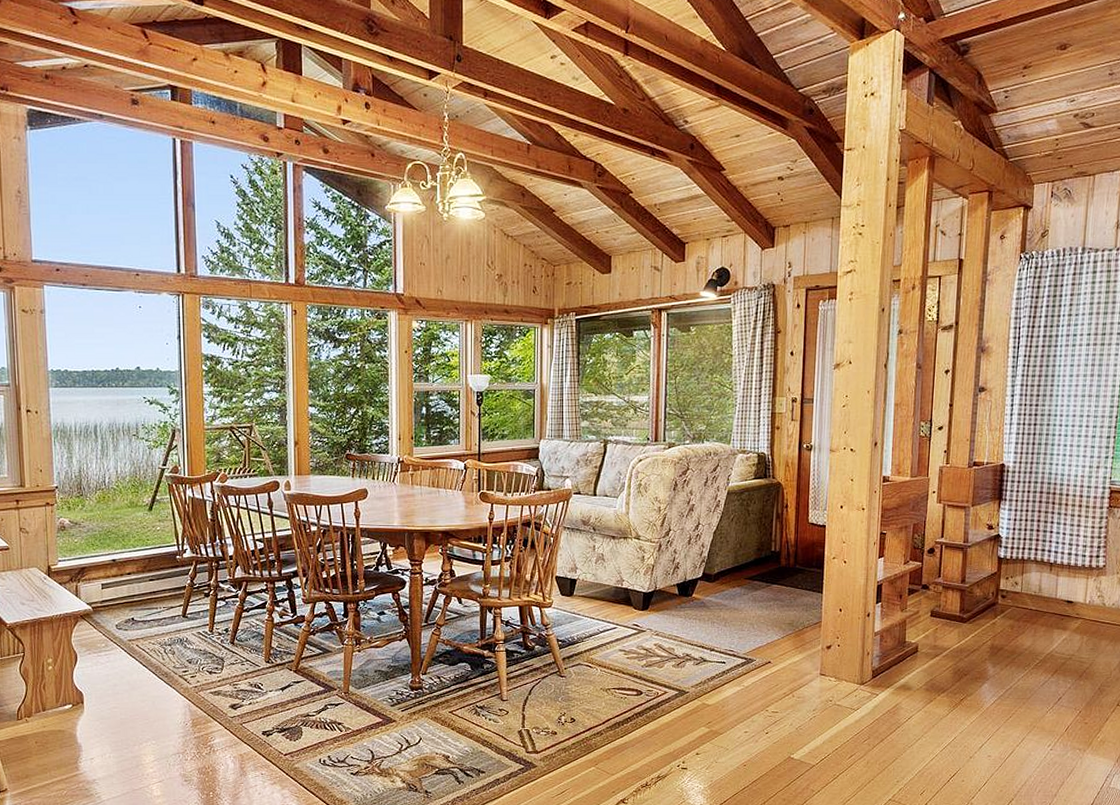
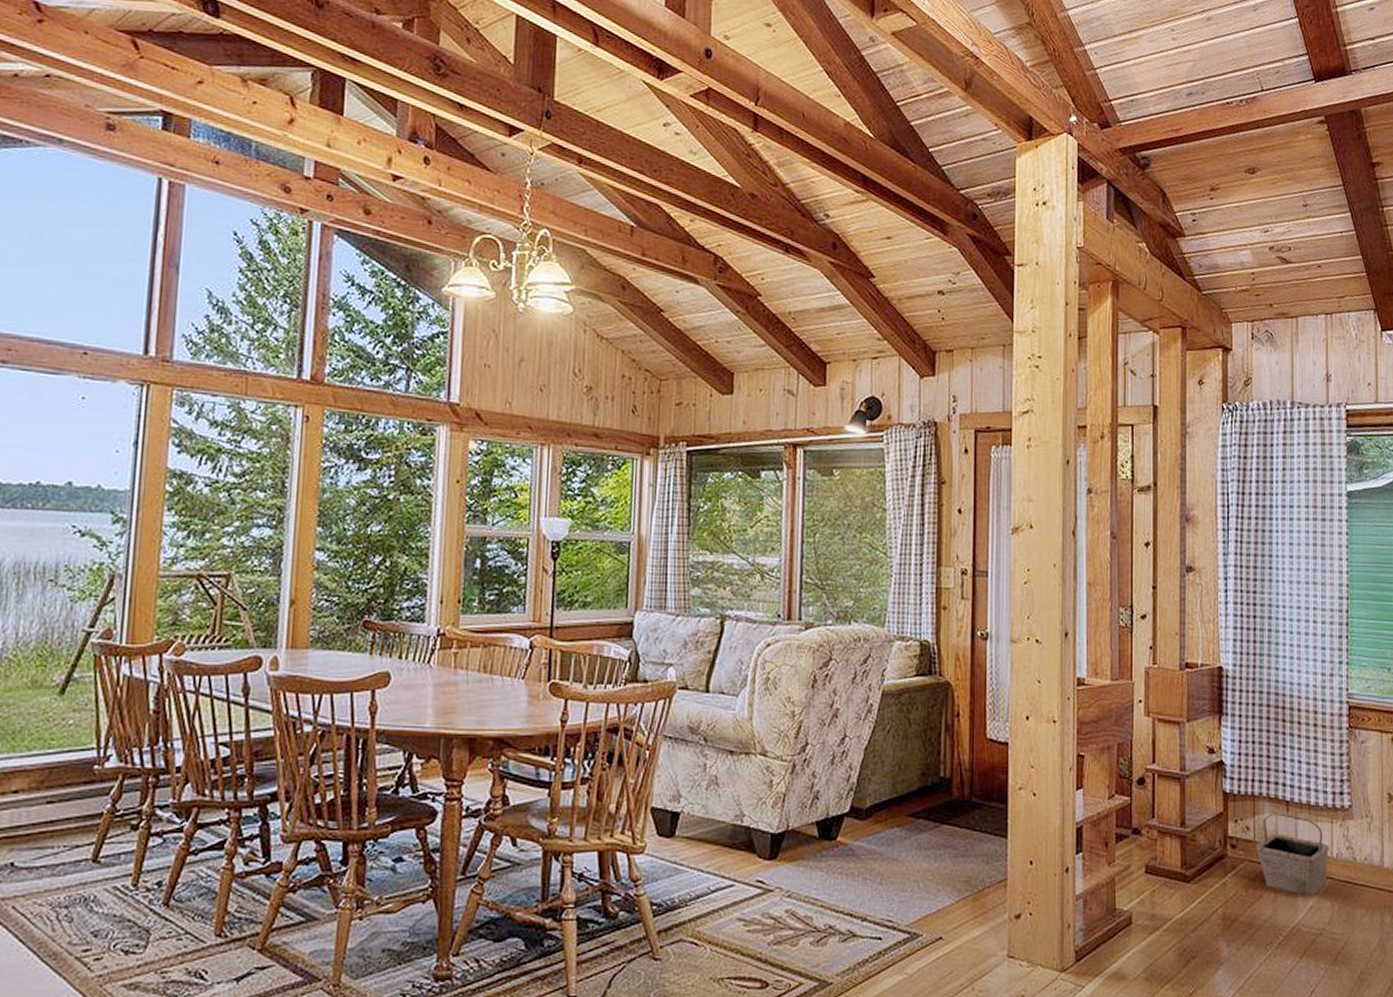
basket: none [1022,572,1084,632] -> present [1255,813,1330,896]

